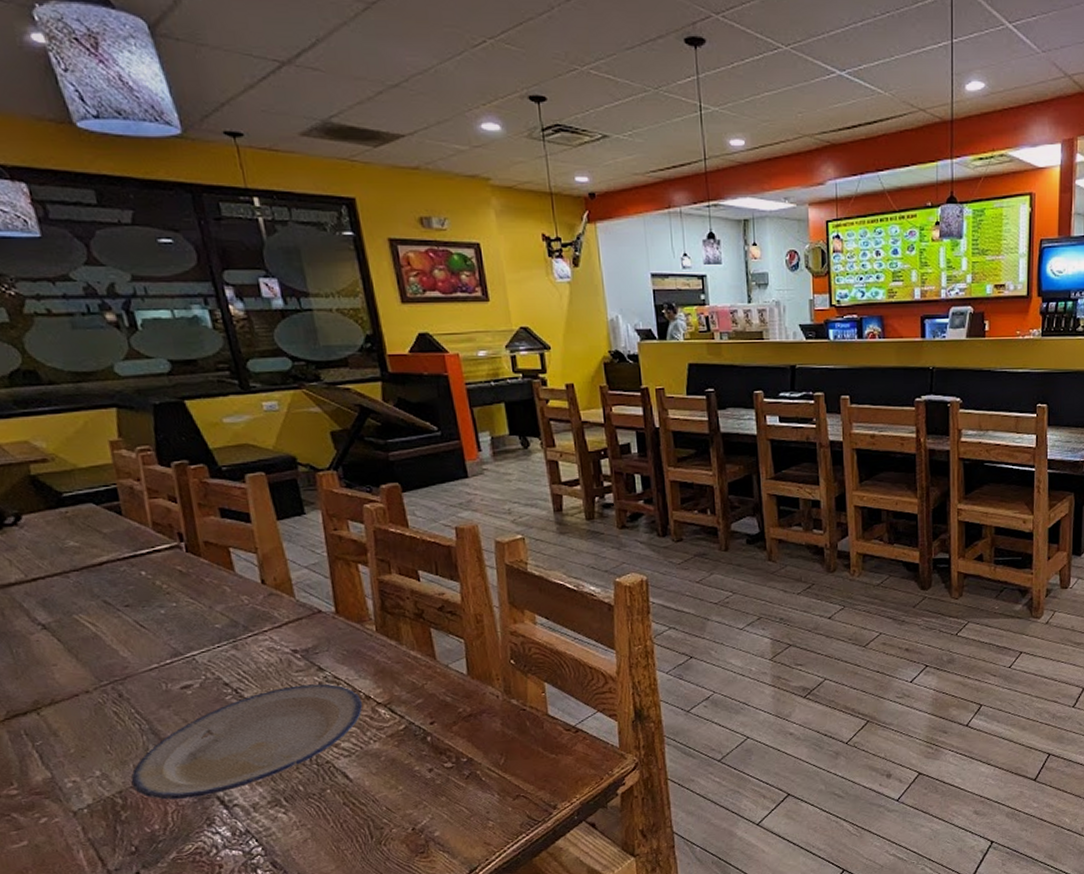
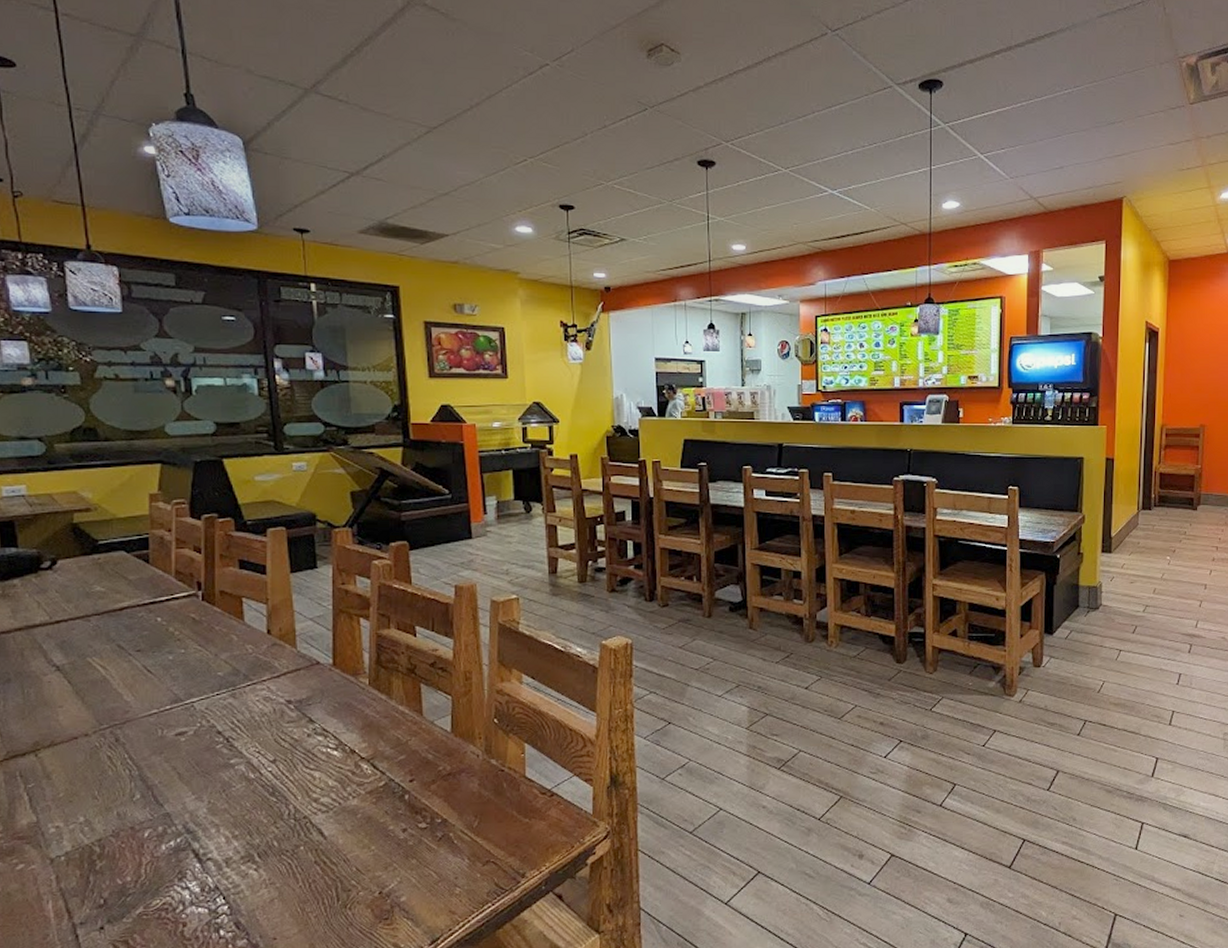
plate: present [131,683,363,800] -> none [112,736,347,850]

